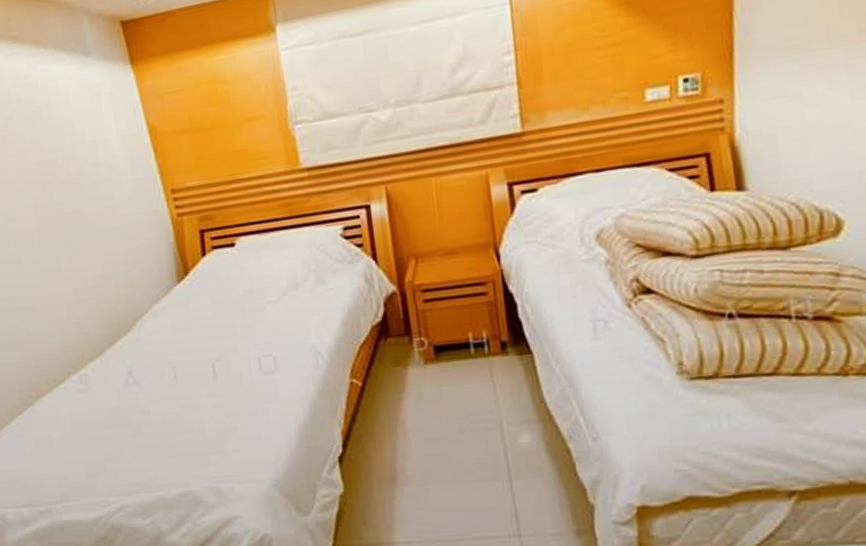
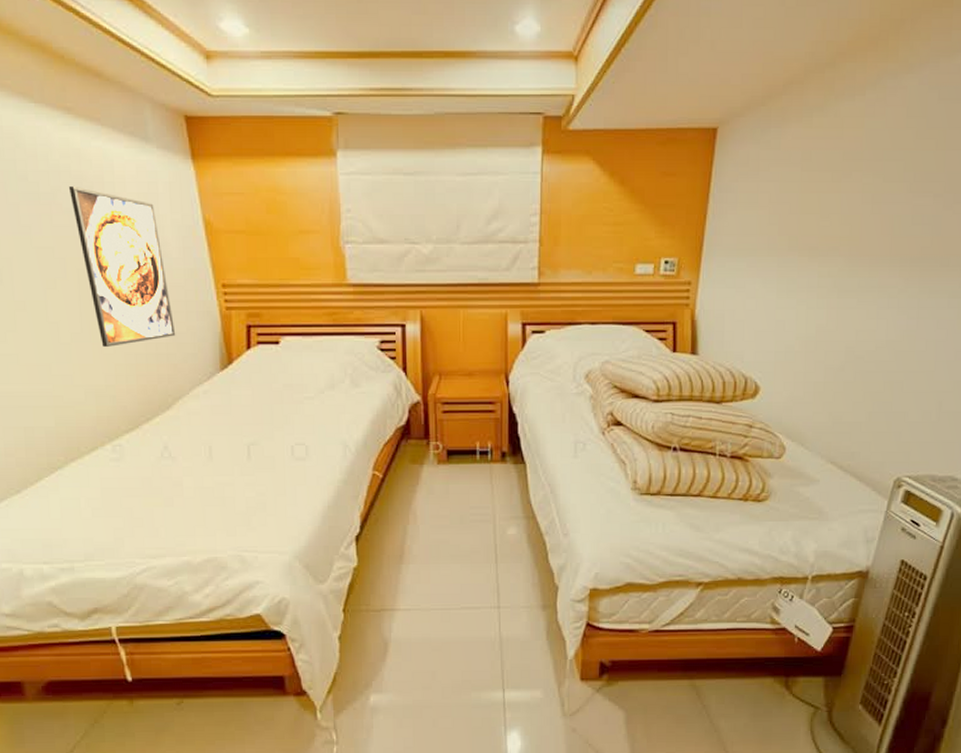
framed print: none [20,112,130,274] -> present [69,185,176,348]

